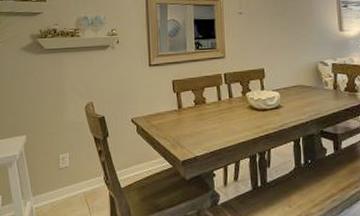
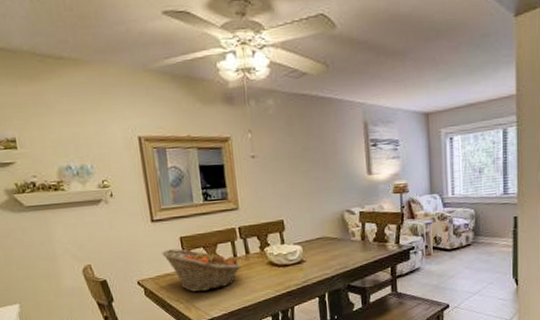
fruit basket: none [155,91,225,131] -> present [162,249,242,292]

